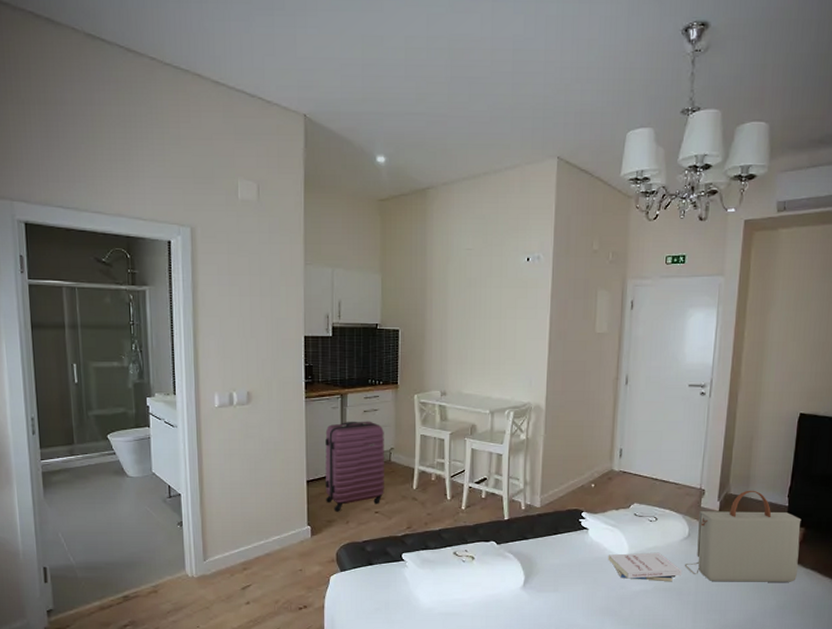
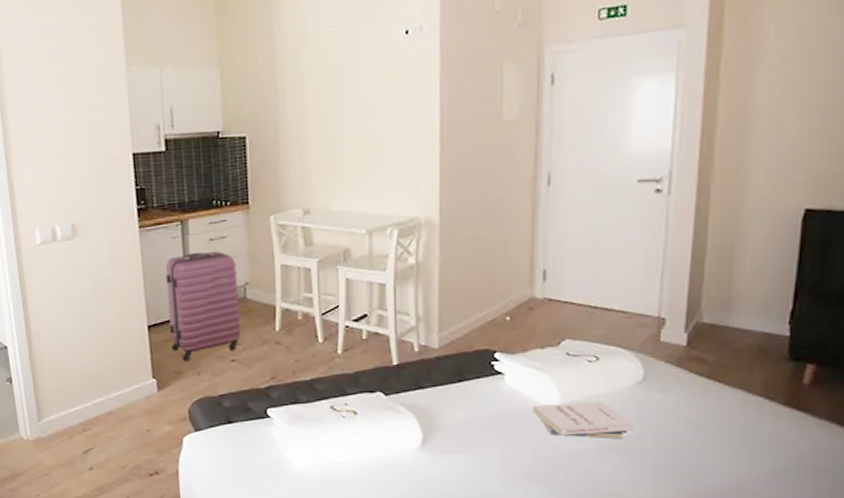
shopping bag: present [684,490,802,582] -> none [639,316,810,439]

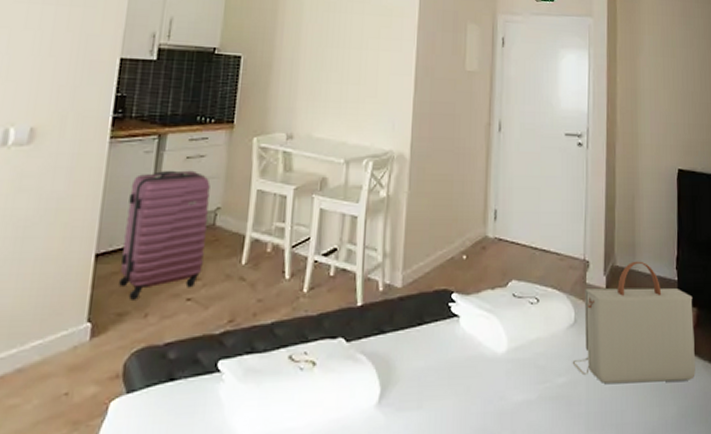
books: present [532,401,637,439] -> none [483,346,571,387]
shopping bag: none [639,316,810,439] -> present [572,261,695,385]

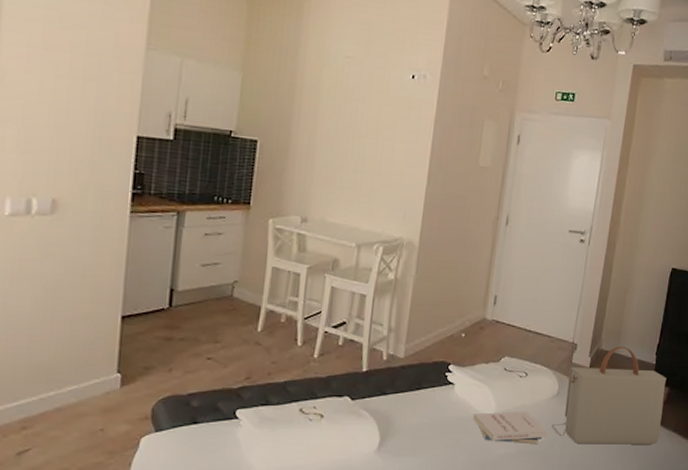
suitcase: present [119,170,211,300] -> none [145,245,228,357]
books: none [483,346,571,387] -> present [472,411,549,445]

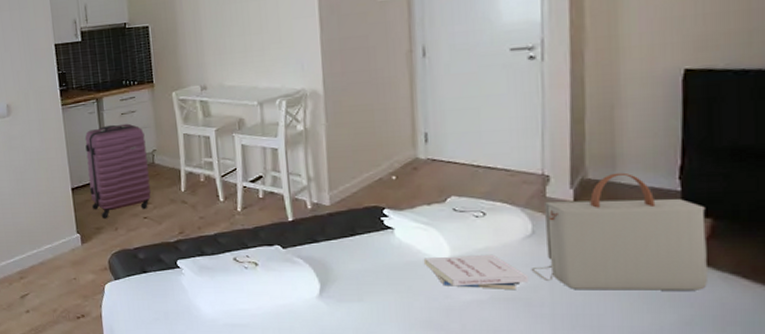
suitcase: none [145,245,228,357] -> present [84,123,151,219]

